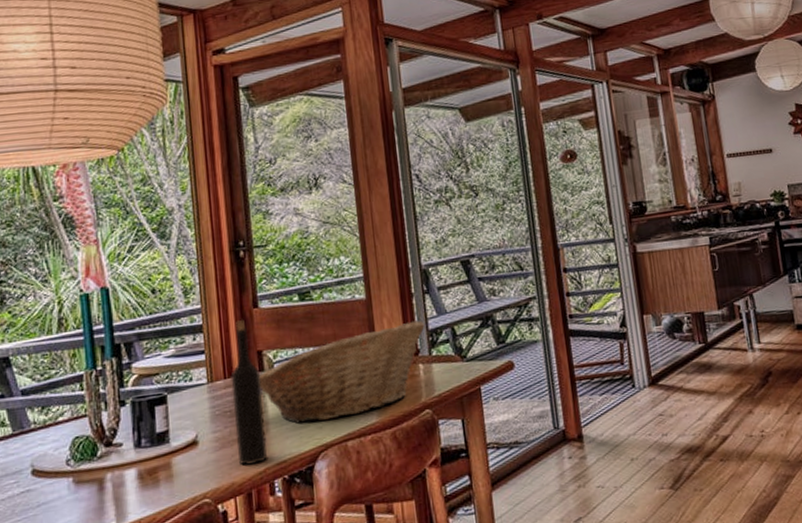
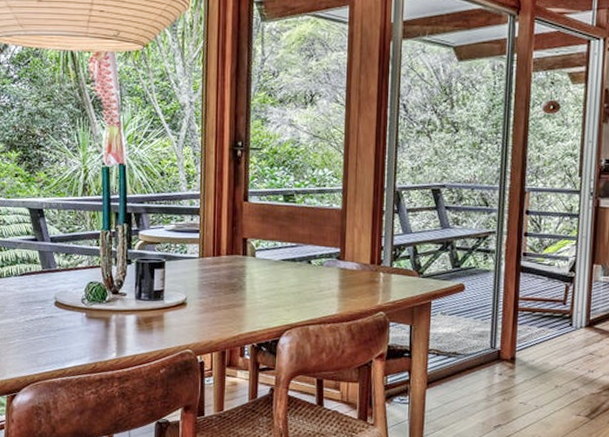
wine bottle: present [230,319,268,466] -> none [217,209,244,331]
fruit basket: present [259,320,425,424] -> none [242,235,390,306]

